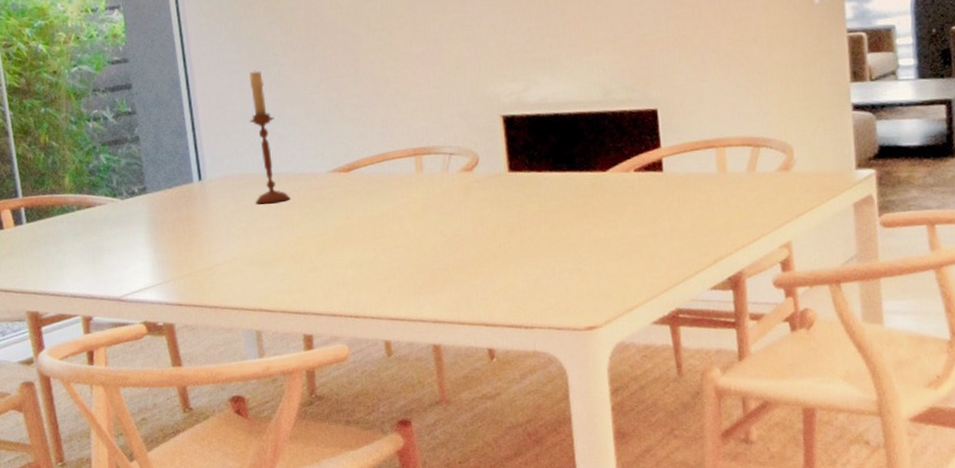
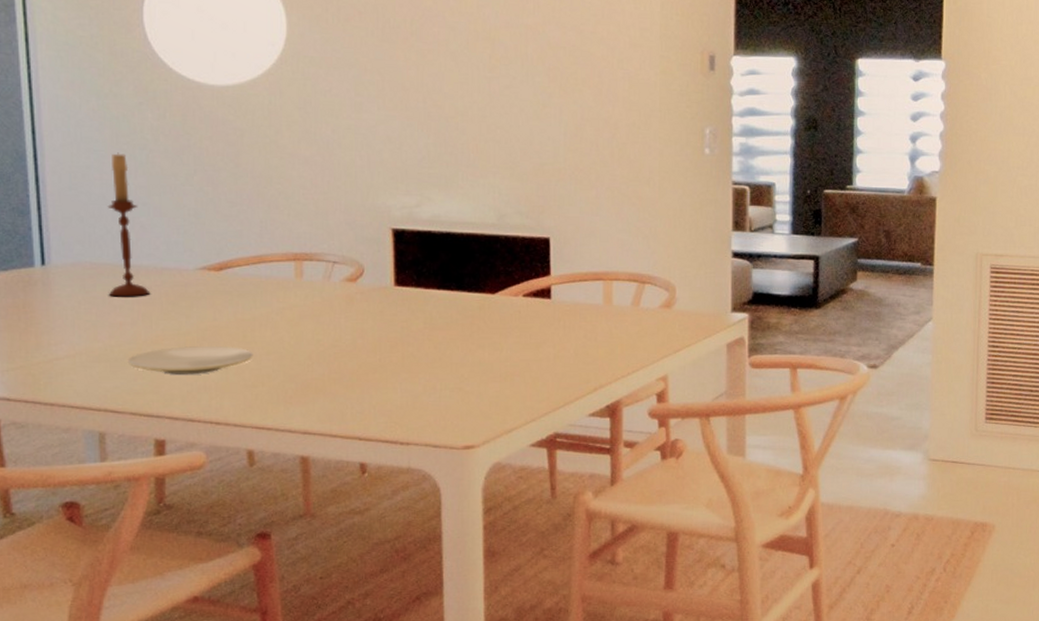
plate: none [275,243,384,273] -> present [127,346,253,374]

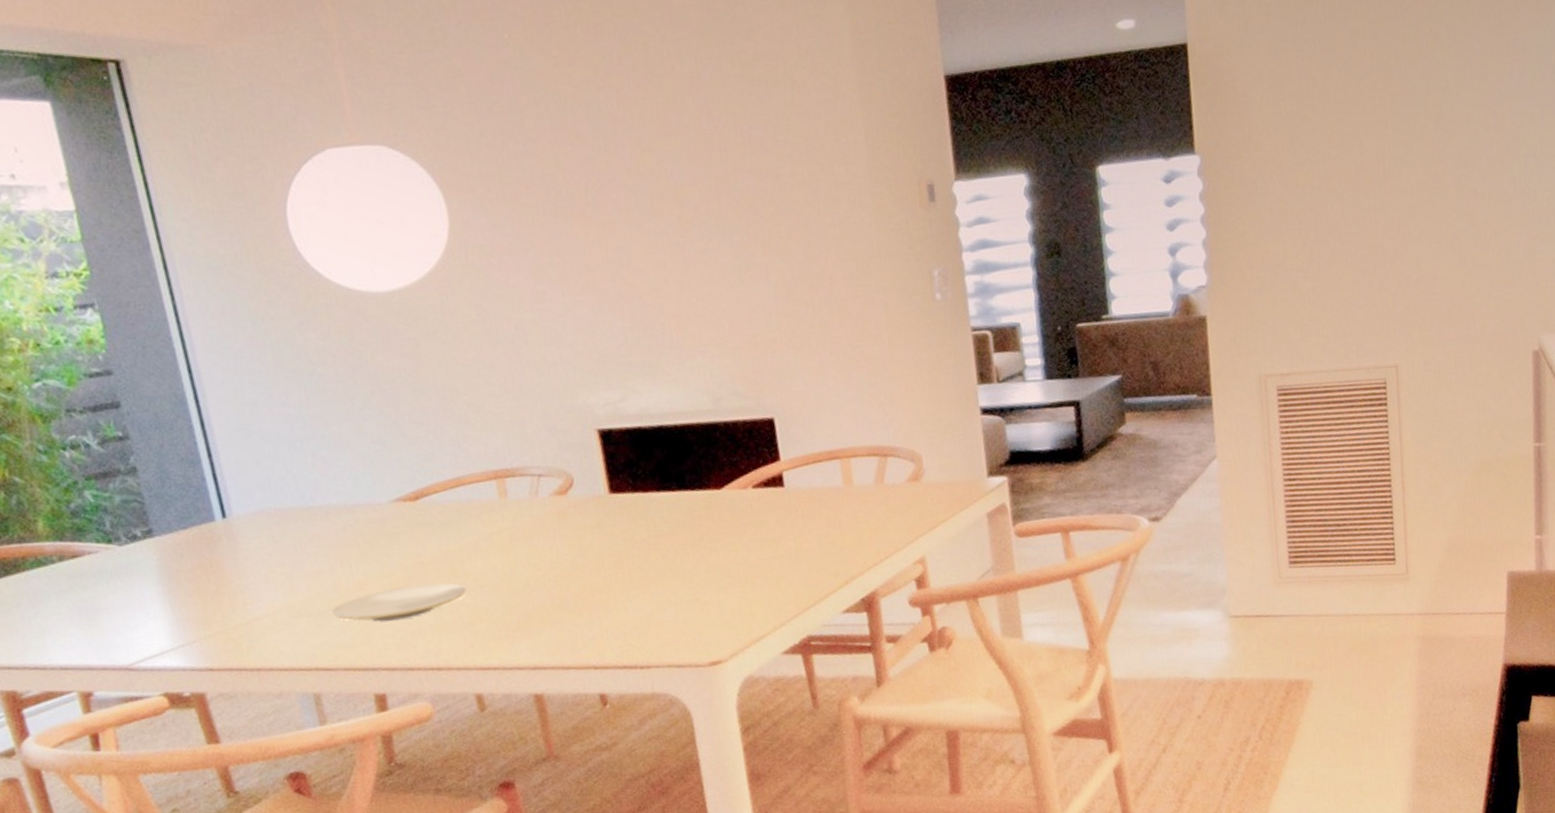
candlestick: present [107,152,151,297] -> none [278,382,345,544]

